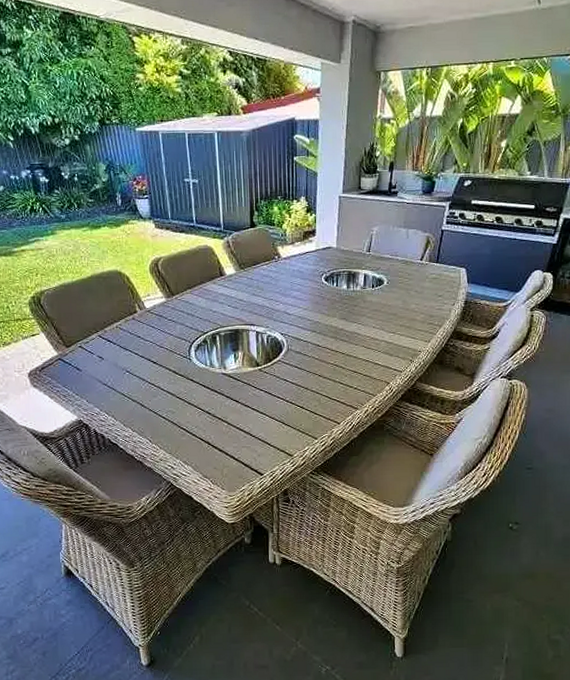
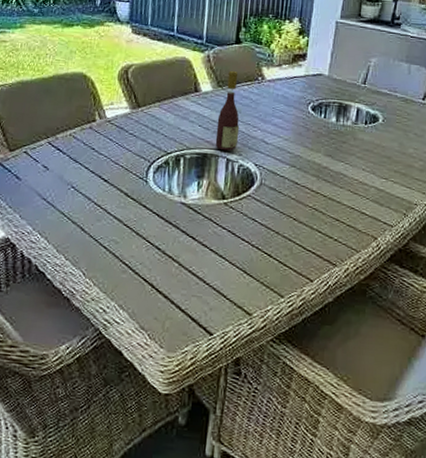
wine bottle: none [243,252,264,325] -> present [215,70,240,151]

